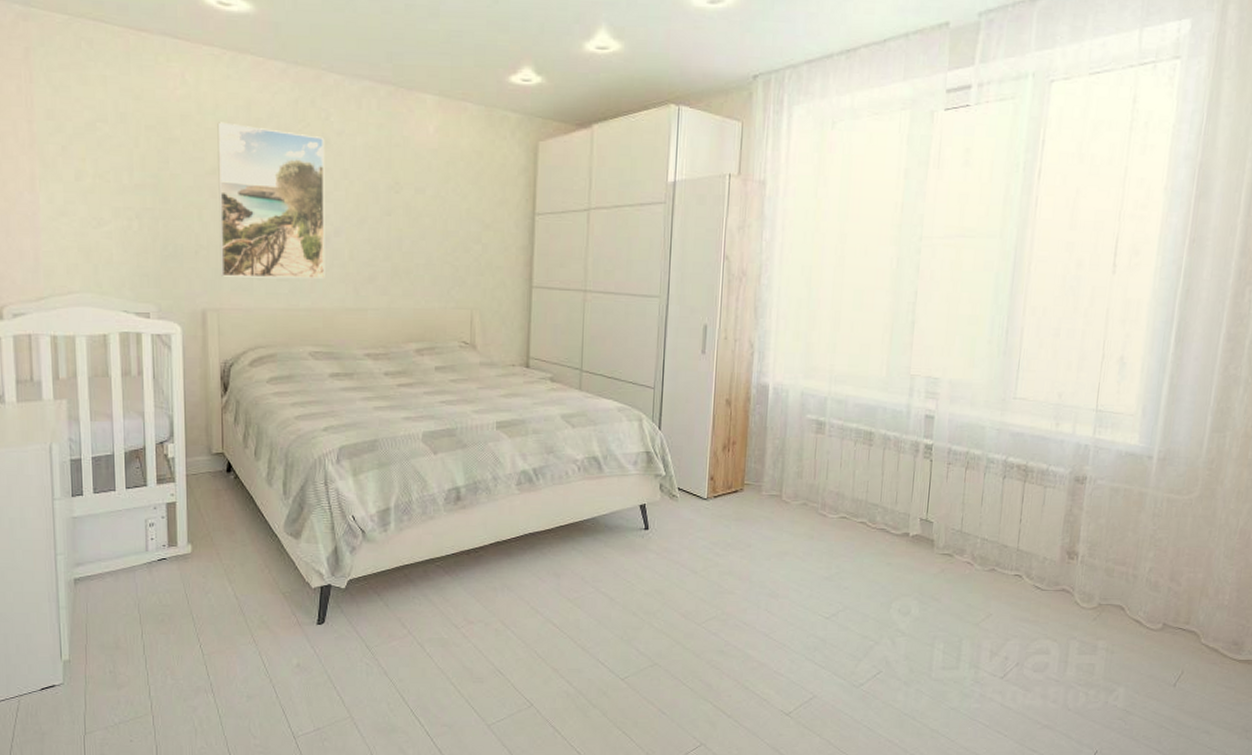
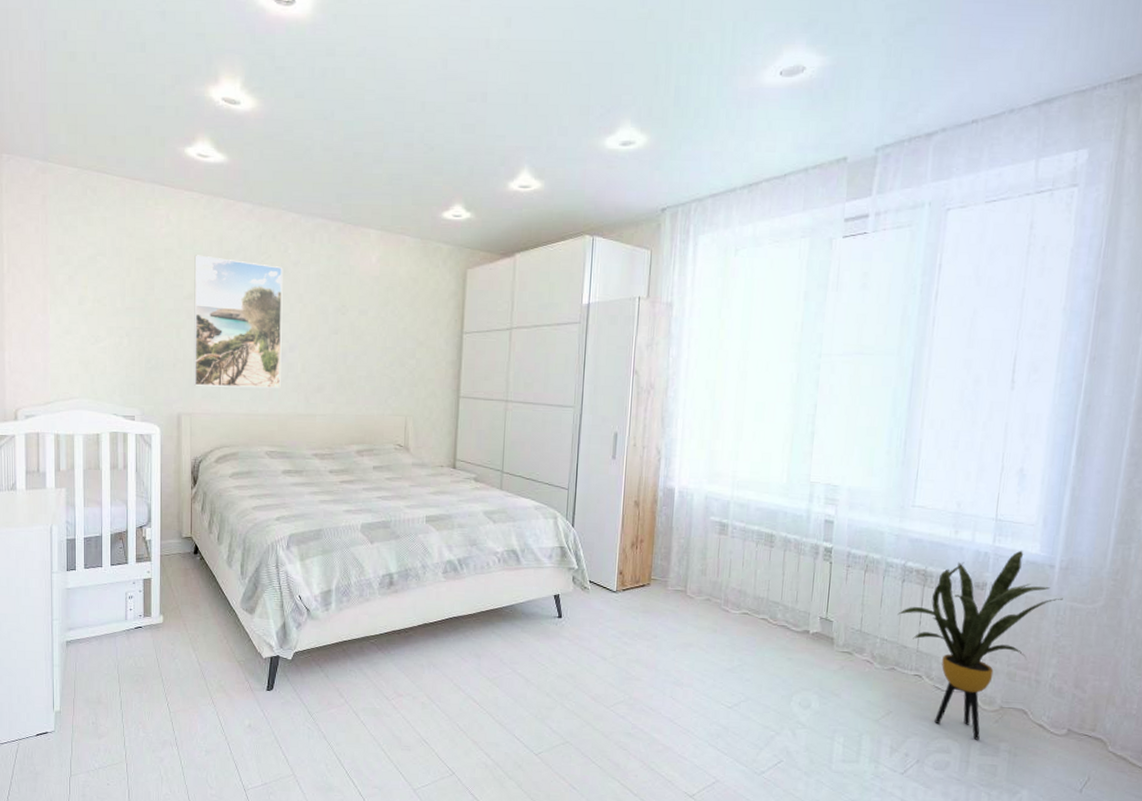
house plant: none [998,441,1161,639] -> present [897,550,1063,740]

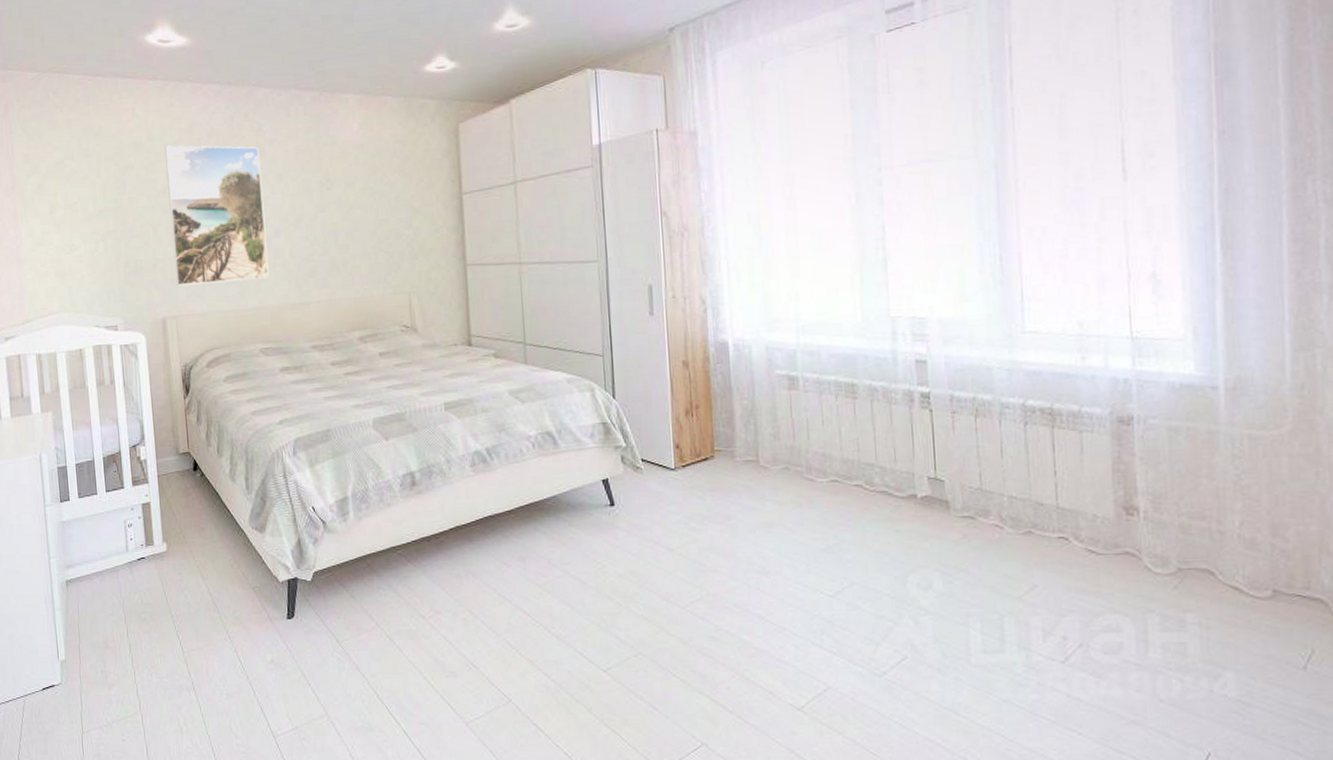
house plant: present [897,550,1063,740] -> none [1024,372,1237,612]

